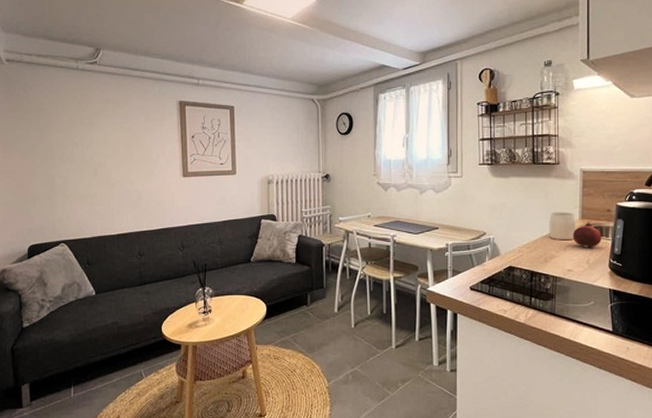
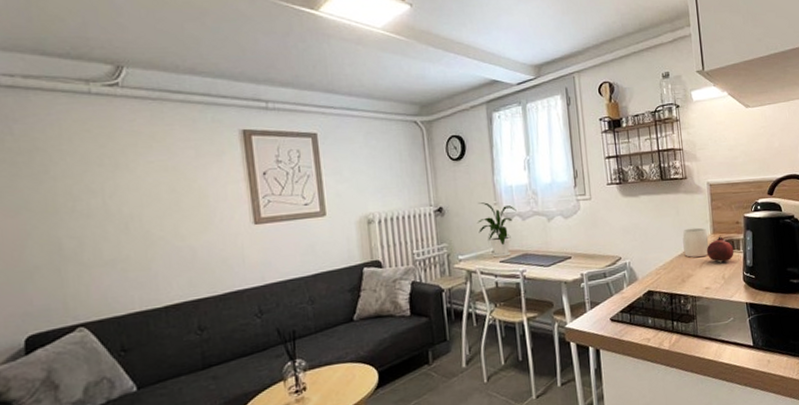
house plant: none [357,173,393,222] -> present [476,202,517,258]

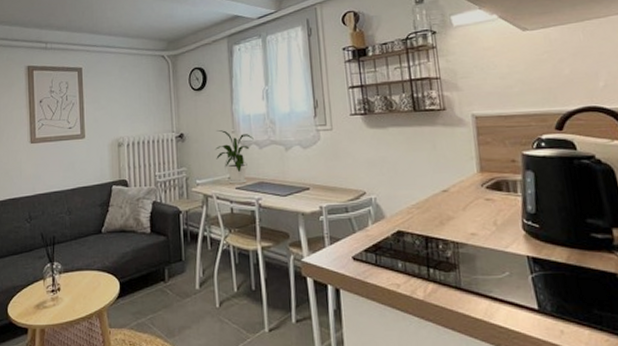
mug: present [682,227,709,258] -> none [440,164,475,199]
fruit: present [706,235,734,263] -> none [471,174,509,206]

